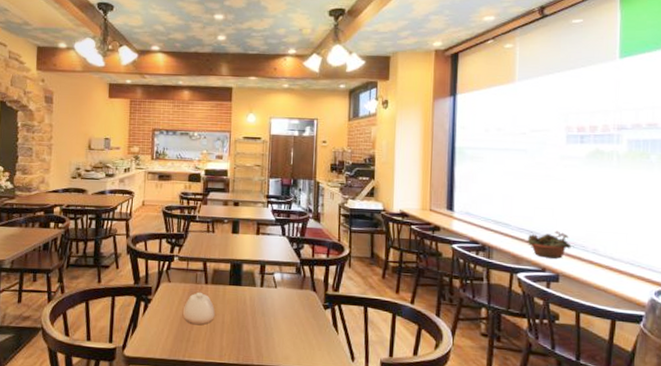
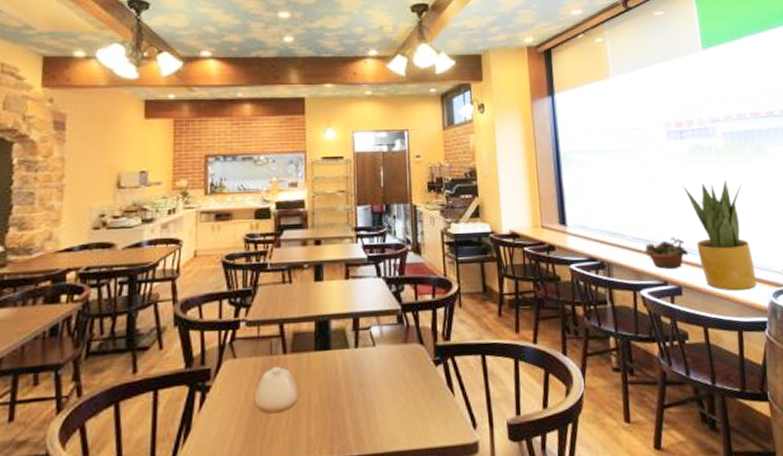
planter: none [575,185,641,286] -> present [682,180,757,291]

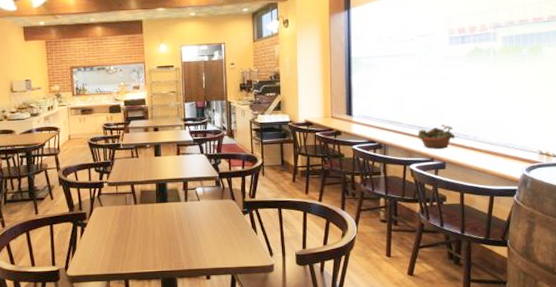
sugar bowl: present [254,365,299,412] -> none [116,212,147,241]
planter: present [682,180,757,291] -> none [458,78,514,166]

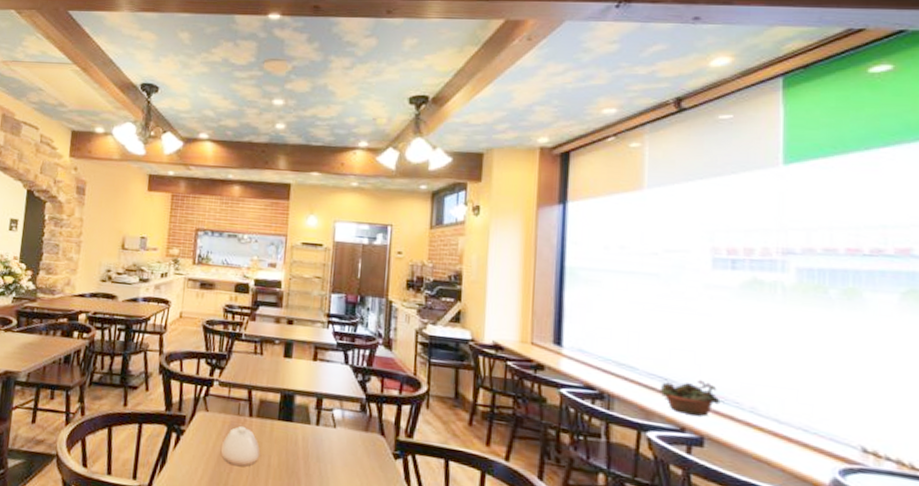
sugar bowl: none [116,212,147,241] -> present [220,425,261,467]

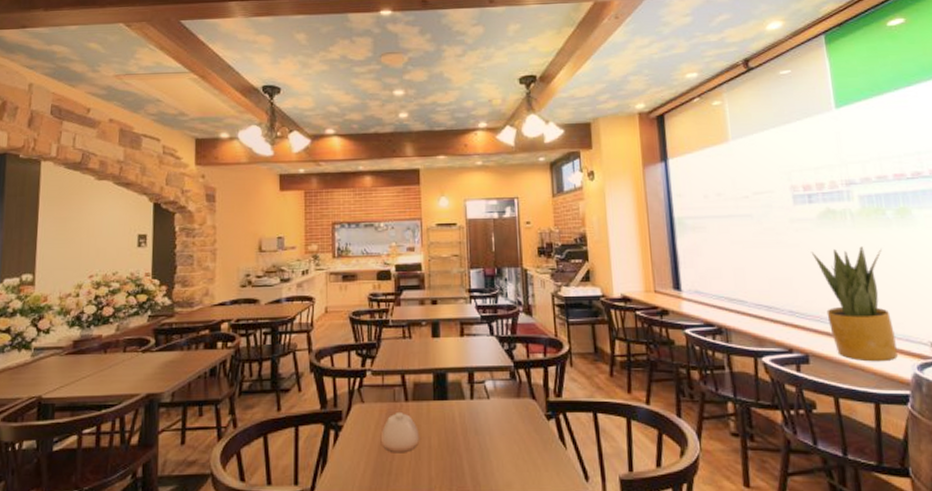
succulent planter: present [659,379,724,417] -> none [767,304,820,336]
planter: none [725,324,816,459] -> present [811,246,898,362]

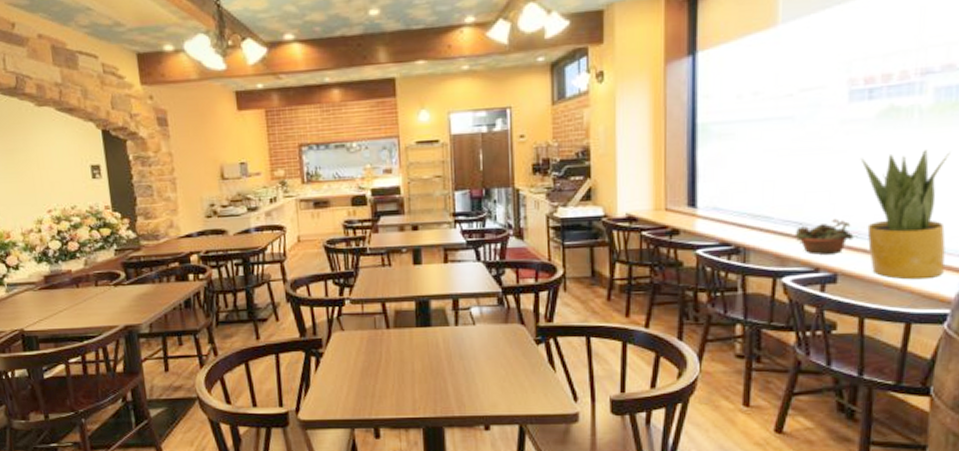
sugar bowl: present [380,411,420,452] -> none [362,338,403,376]
succulent planter: none [767,304,820,336] -> present [794,218,858,255]

